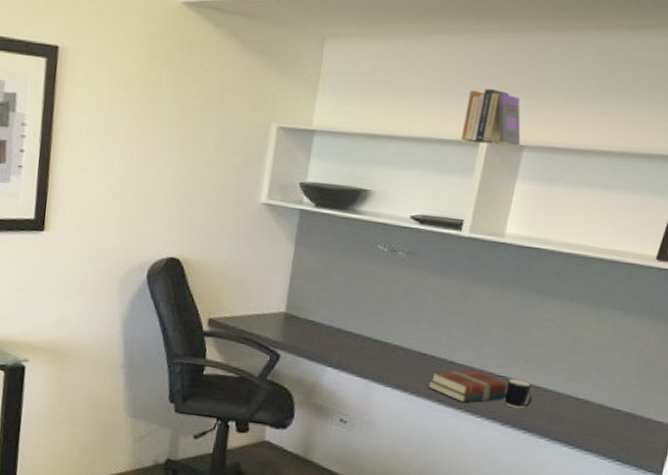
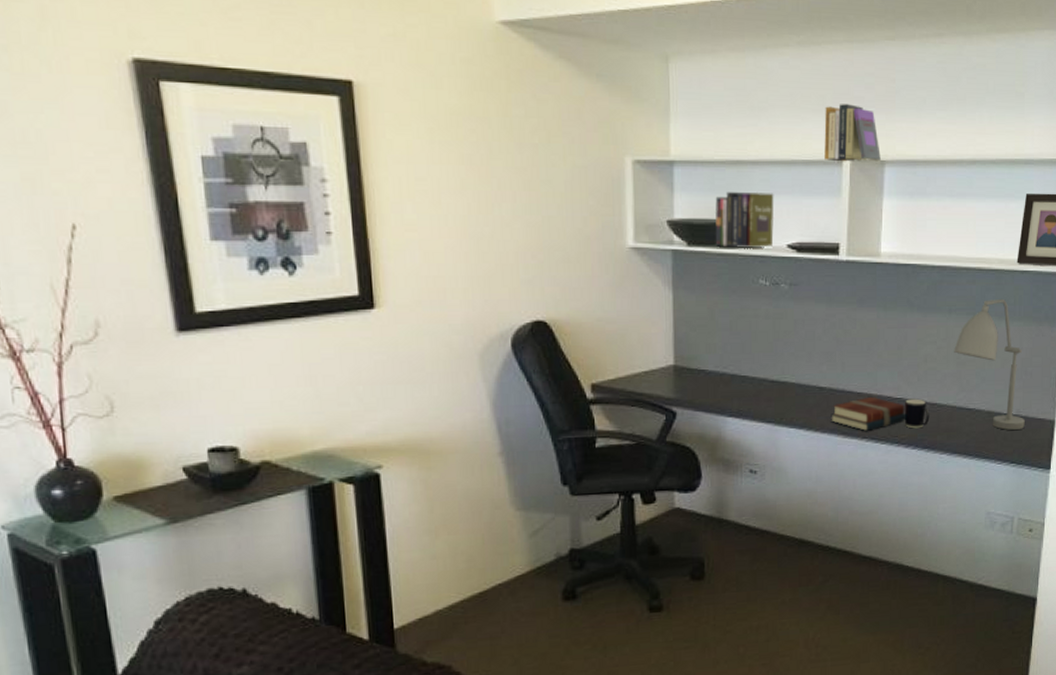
books: none [341,162,406,216] -> present [715,192,774,248]
desk lamp: none [569,292,648,429] -> present [954,298,1025,431]

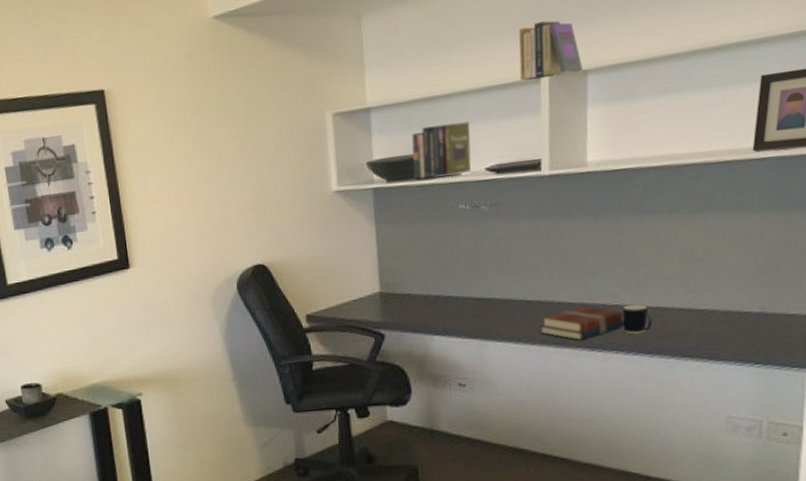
desk lamp: present [954,298,1025,431] -> none [678,191,772,330]

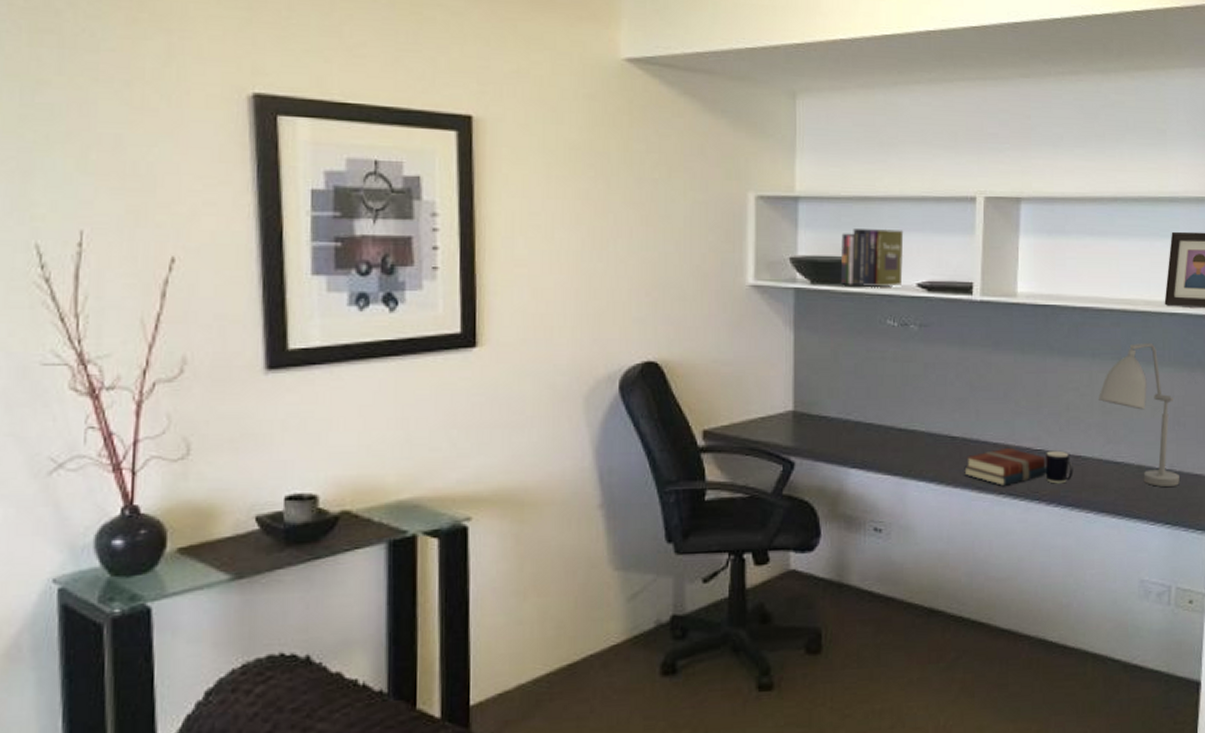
books: present [519,21,583,81] -> none [956,140,1016,199]
desk lamp: none [678,191,772,330] -> present [1099,342,1180,488]

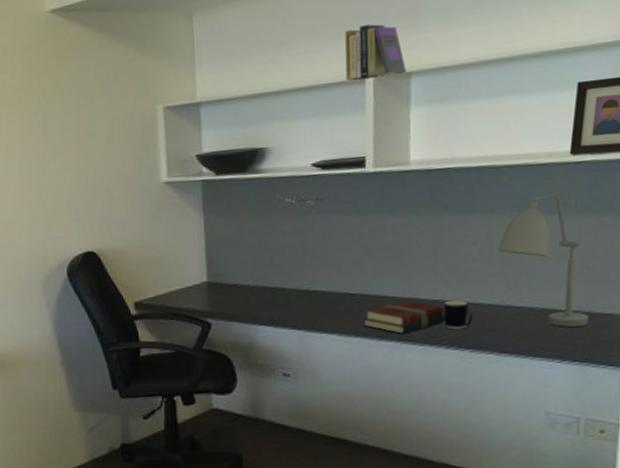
books: present [840,229,904,287] -> none [240,118,298,173]
books: none [956,140,1016,199] -> present [345,24,406,81]

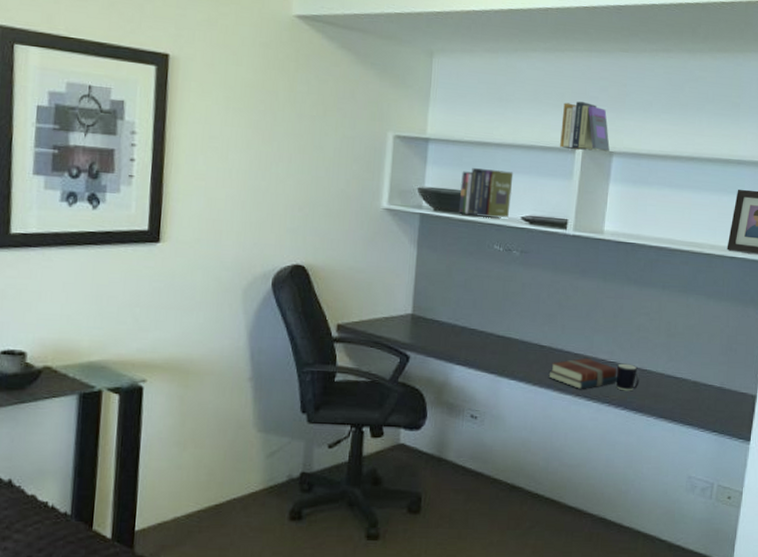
books: none [240,118,298,173] -> present [458,168,514,218]
desk lamp: present [498,192,589,328] -> none [665,280,728,402]

